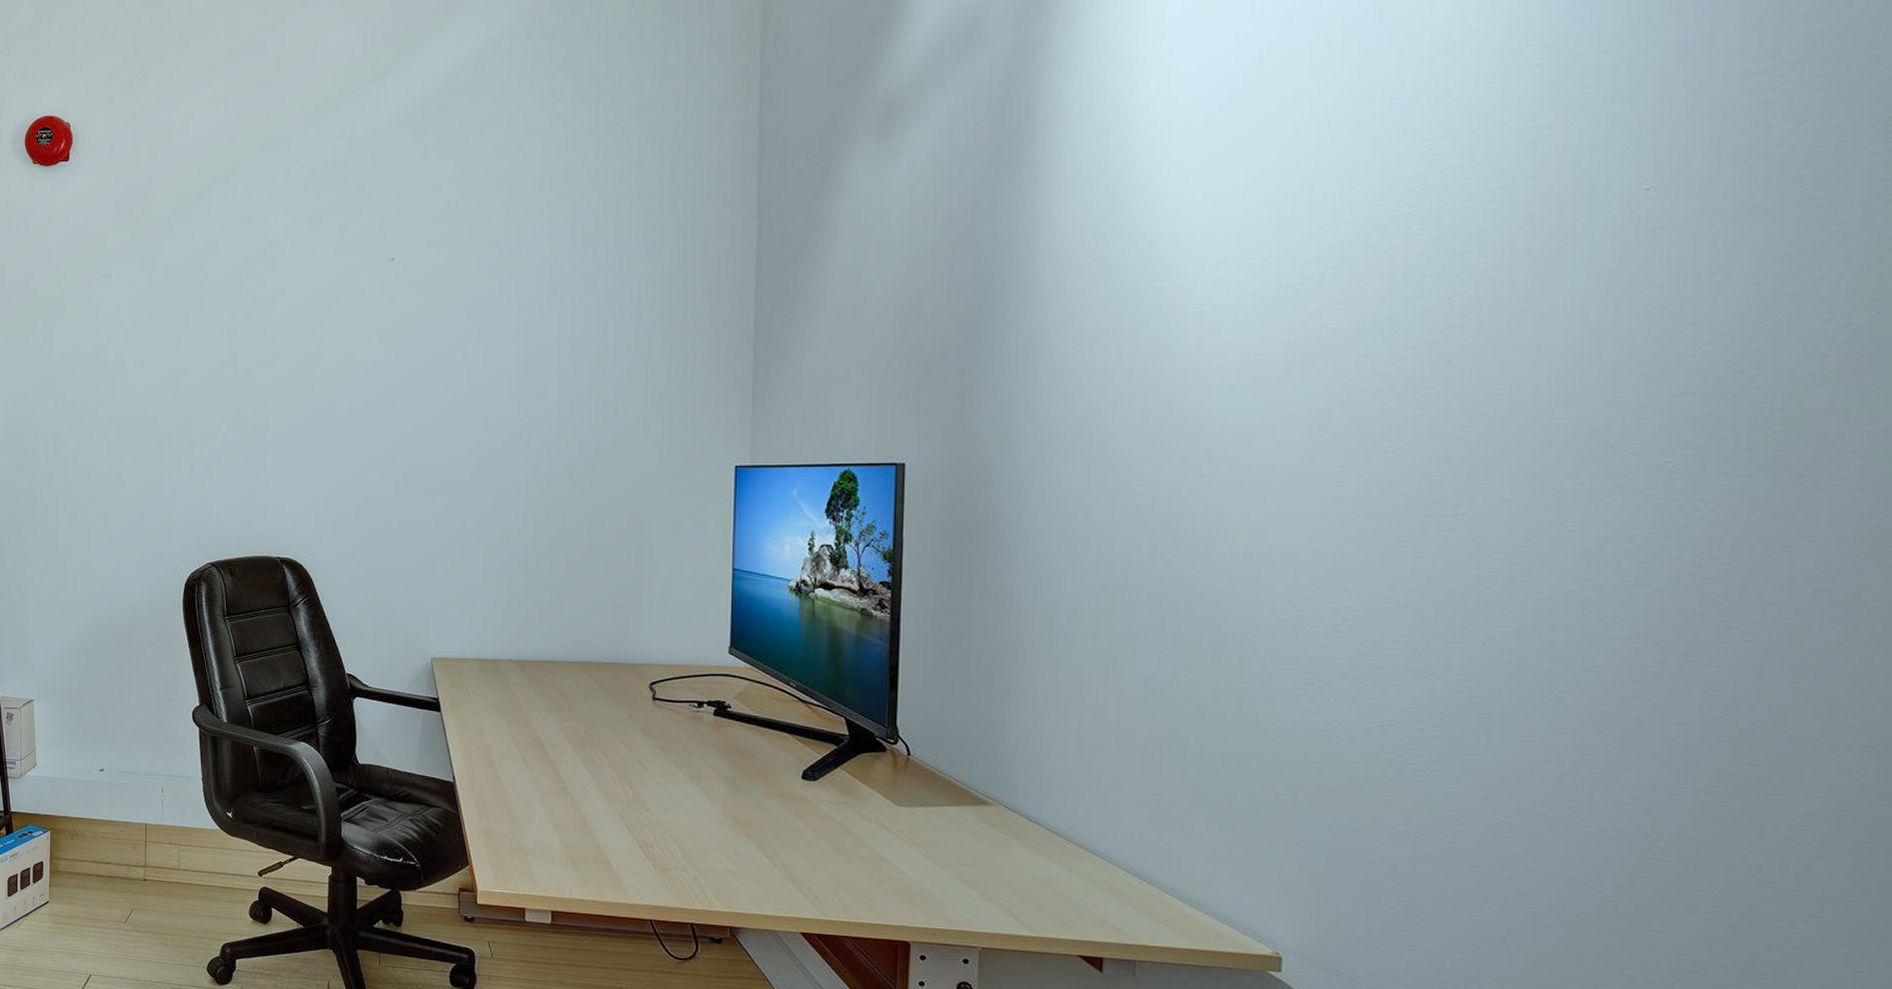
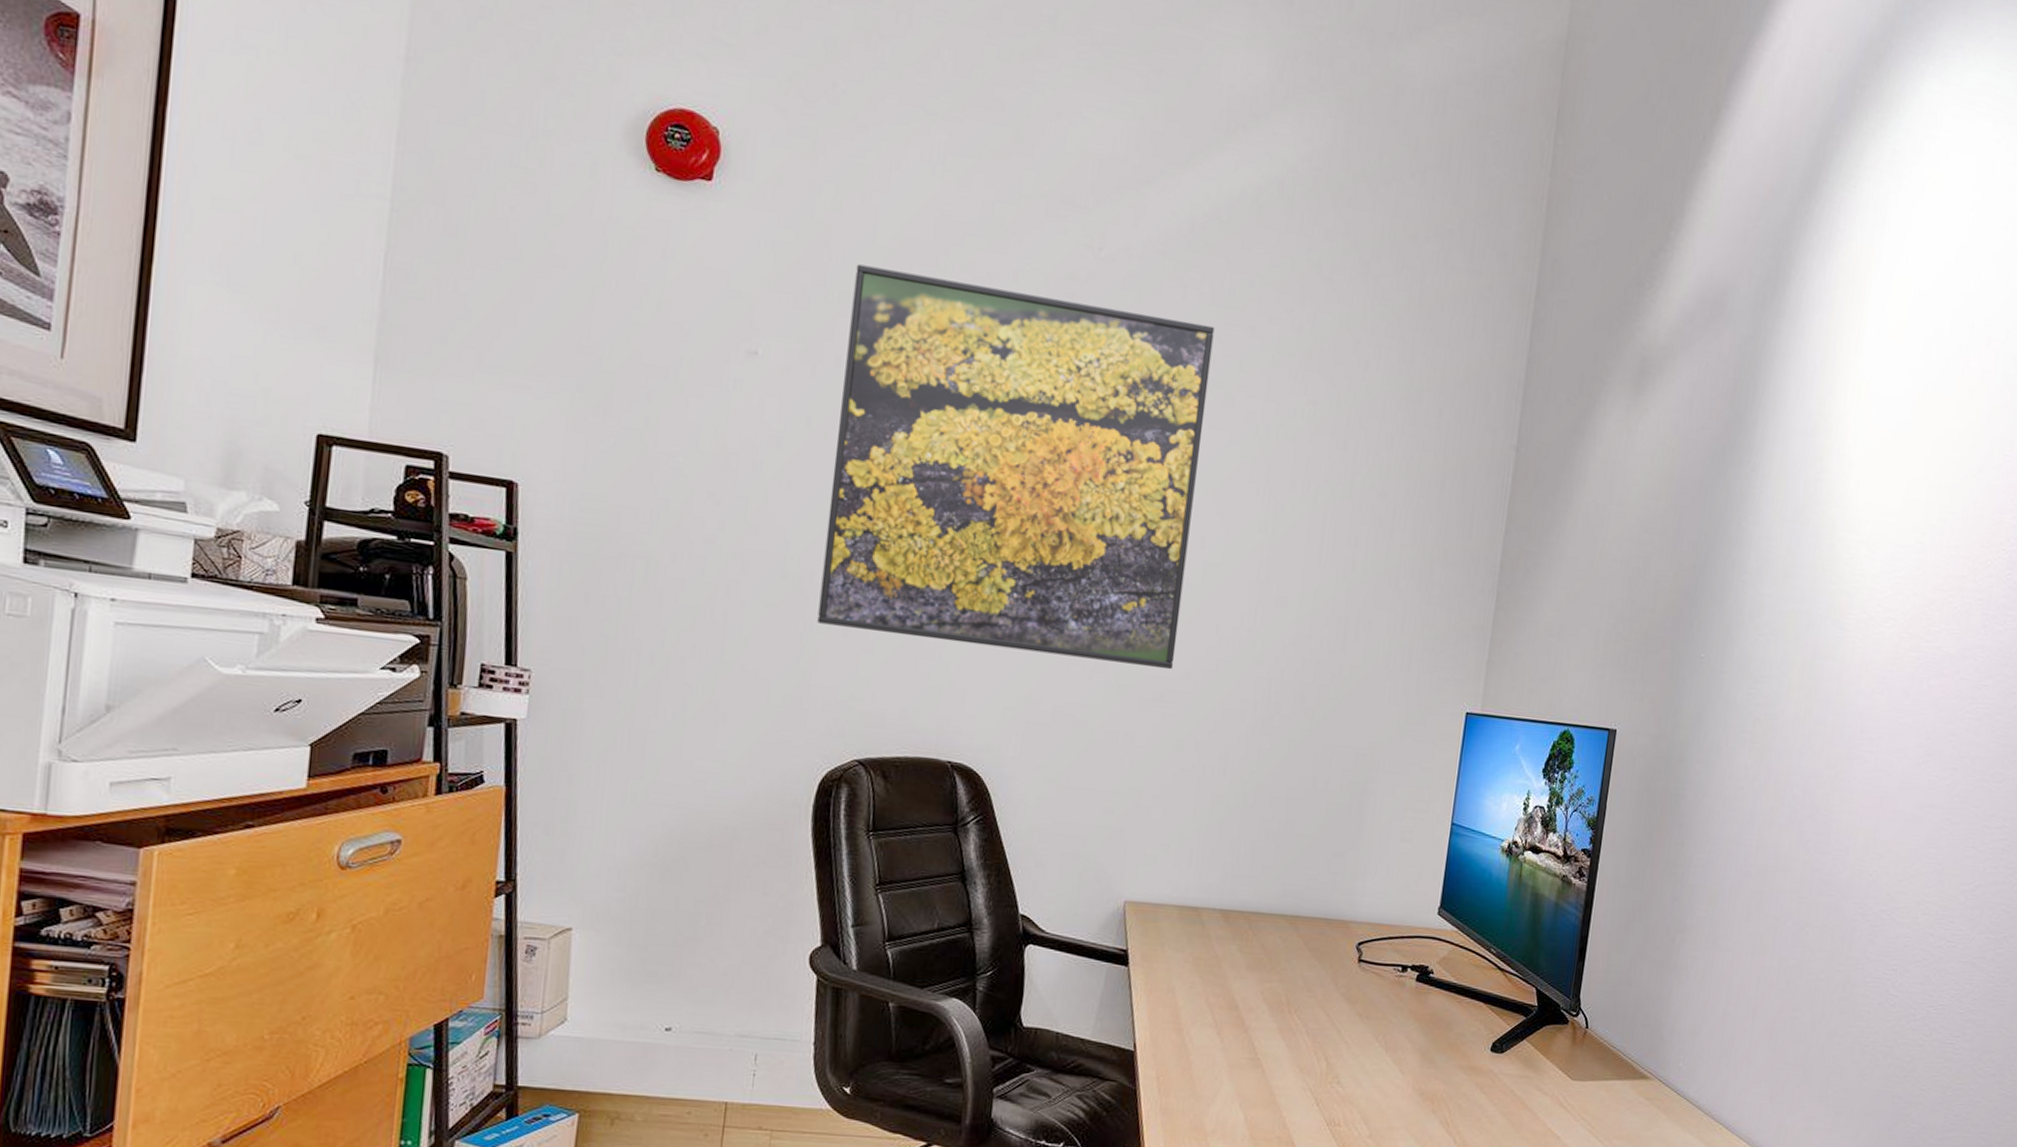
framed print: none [171,175,454,465] -> present [817,264,1215,670]

